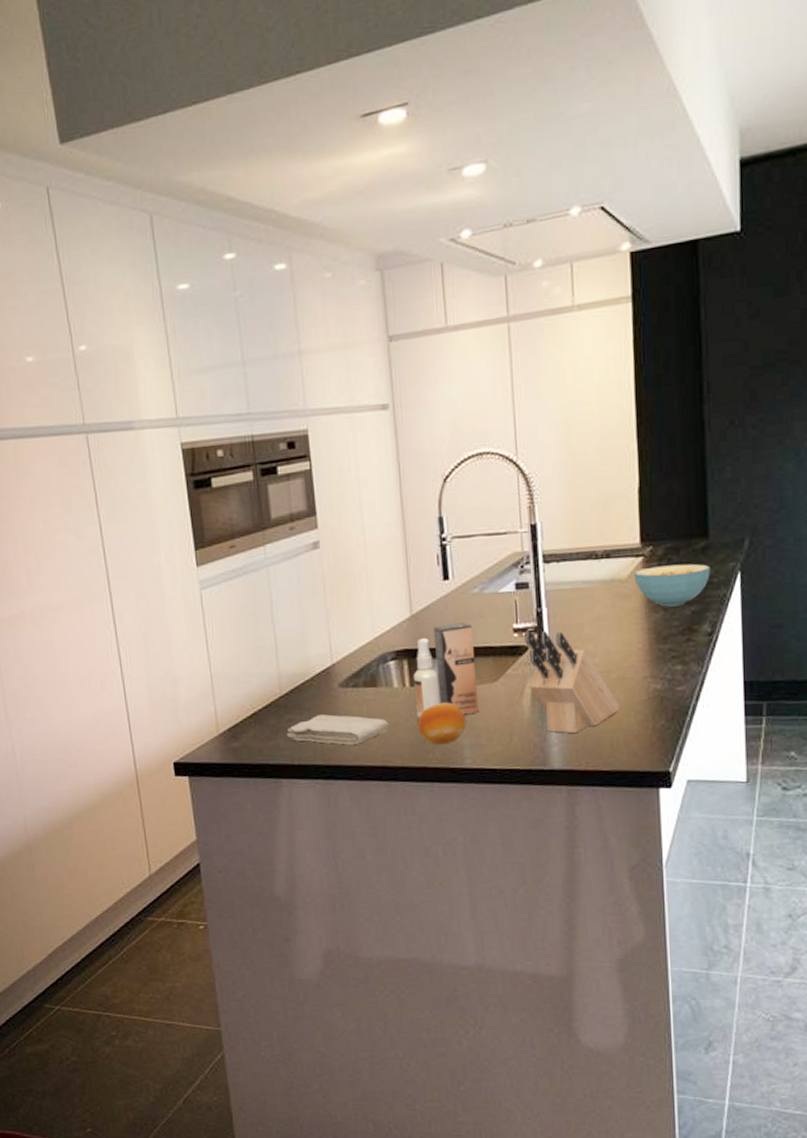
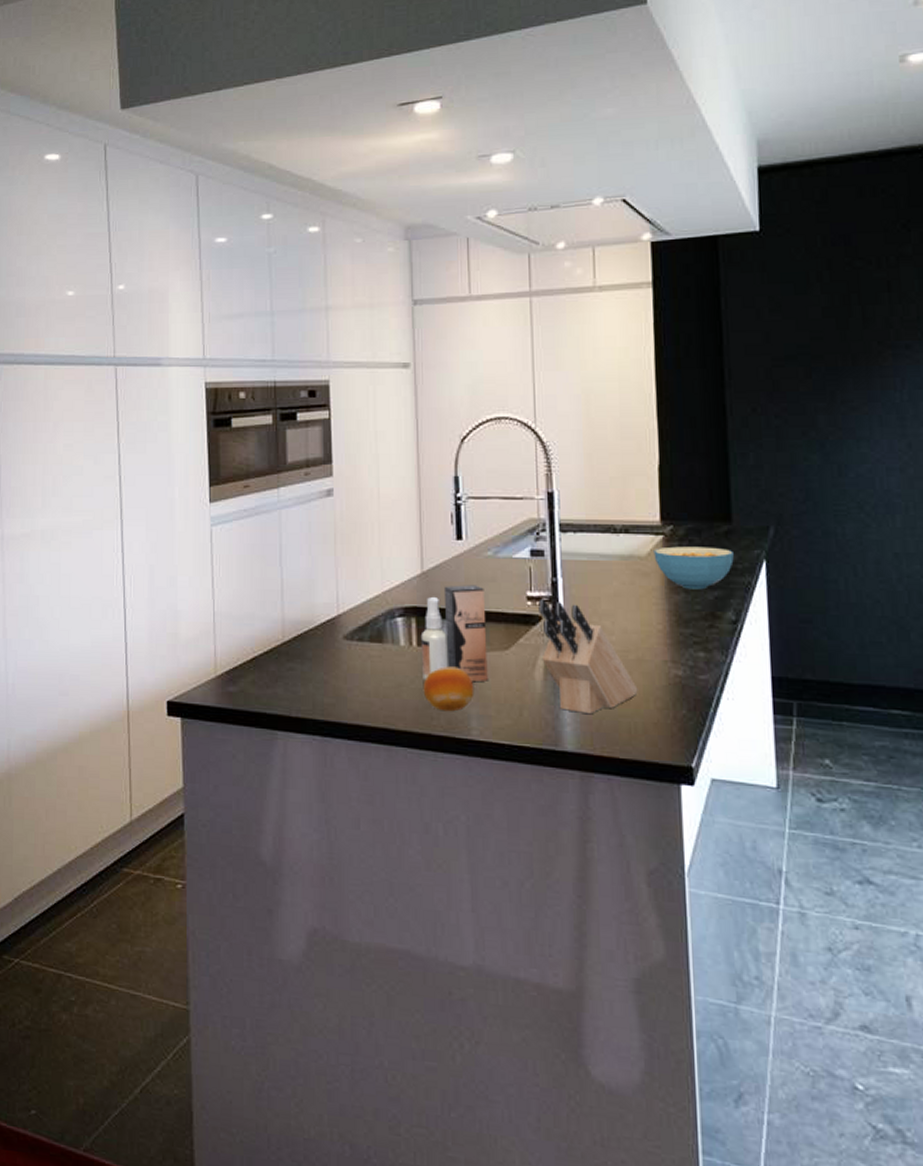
washcloth: present [287,714,389,745] -> none [286,666,393,702]

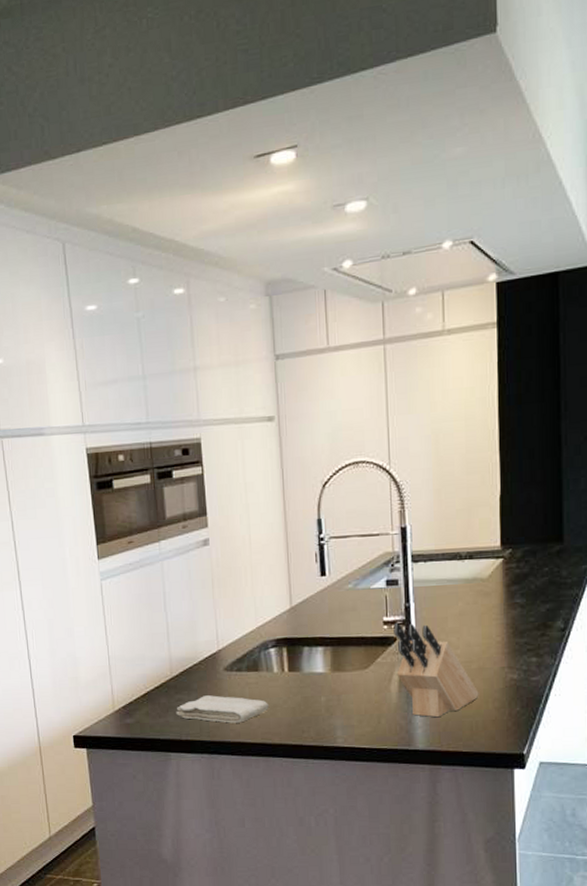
washcloth: none [286,666,393,702] -> present [176,695,269,723]
spray bottle: present [420,585,488,683] -> none [291,615,350,700]
fruit: present [423,666,474,712] -> none [294,686,339,725]
cereal bowl: present [653,546,734,590] -> none [494,565,564,604]

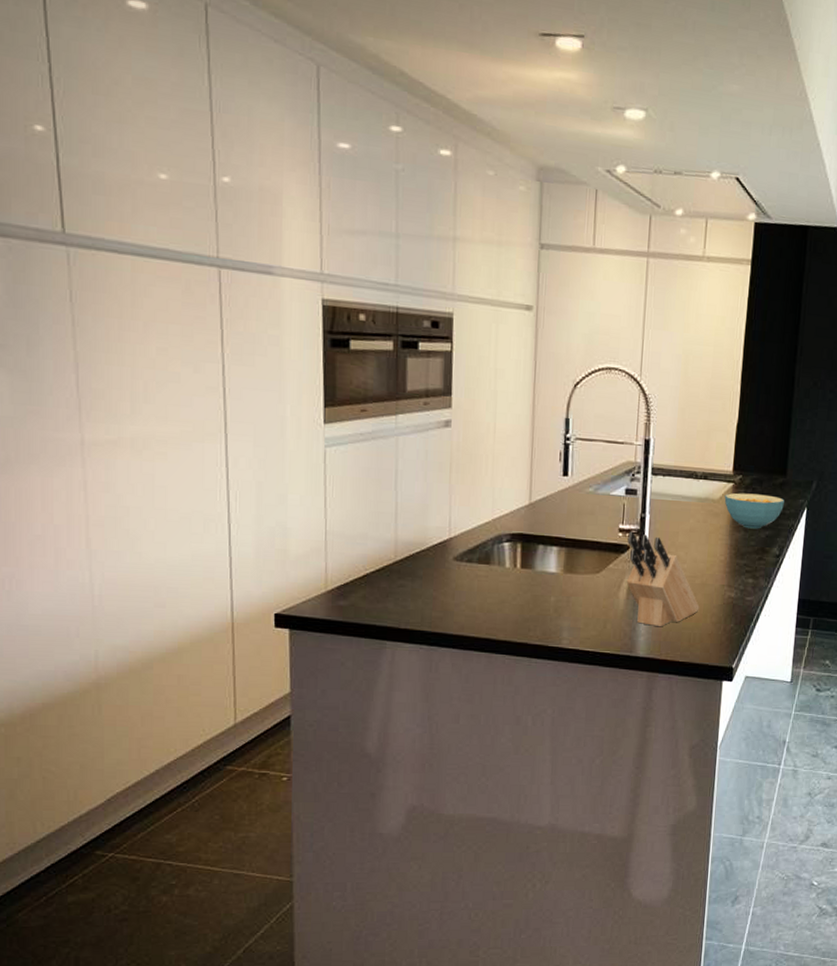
washcloth: present [176,695,269,723] -> none [397,584,497,616]
cereal bowl: none [494,565,564,604] -> present [724,493,784,529]

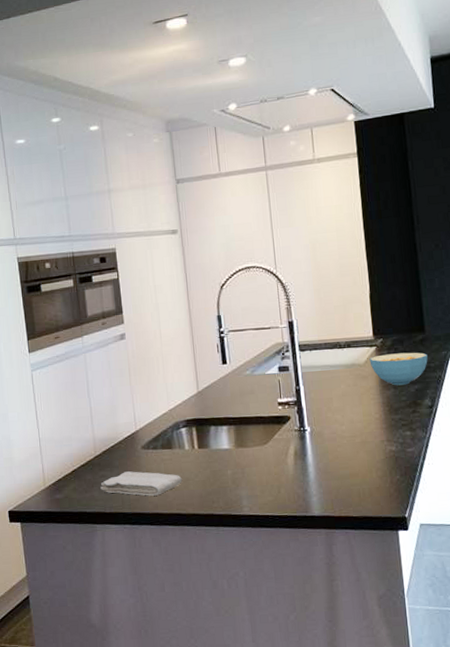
washcloth: none [397,584,497,616] -> present [100,471,182,496]
knife block: present [626,531,700,627] -> none [287,403,364,487]

